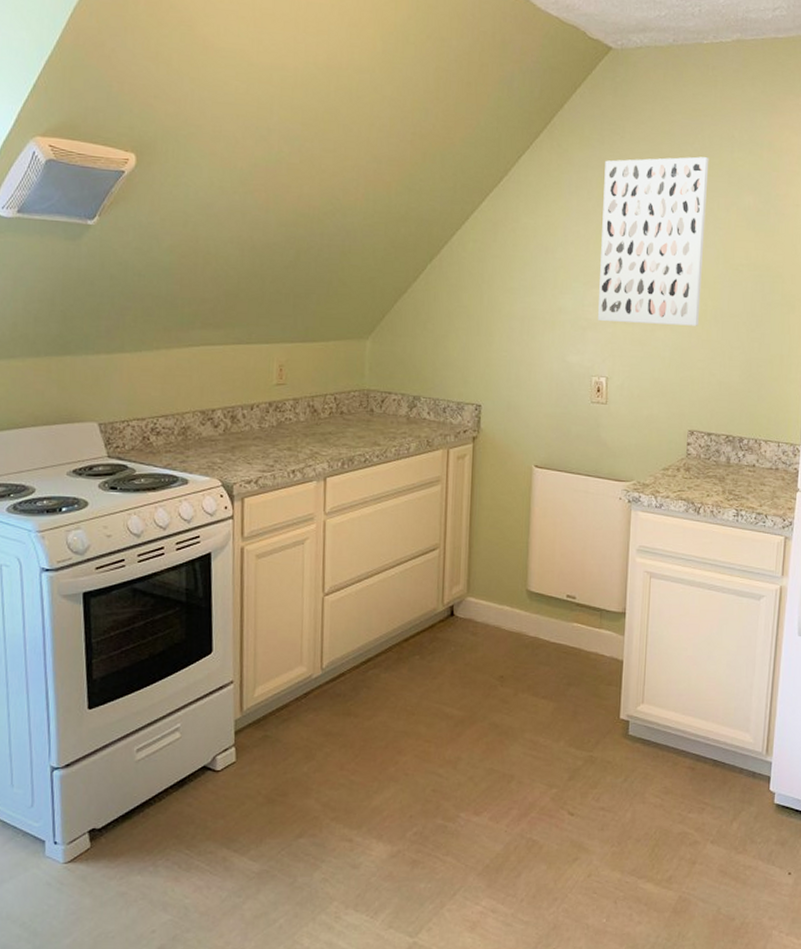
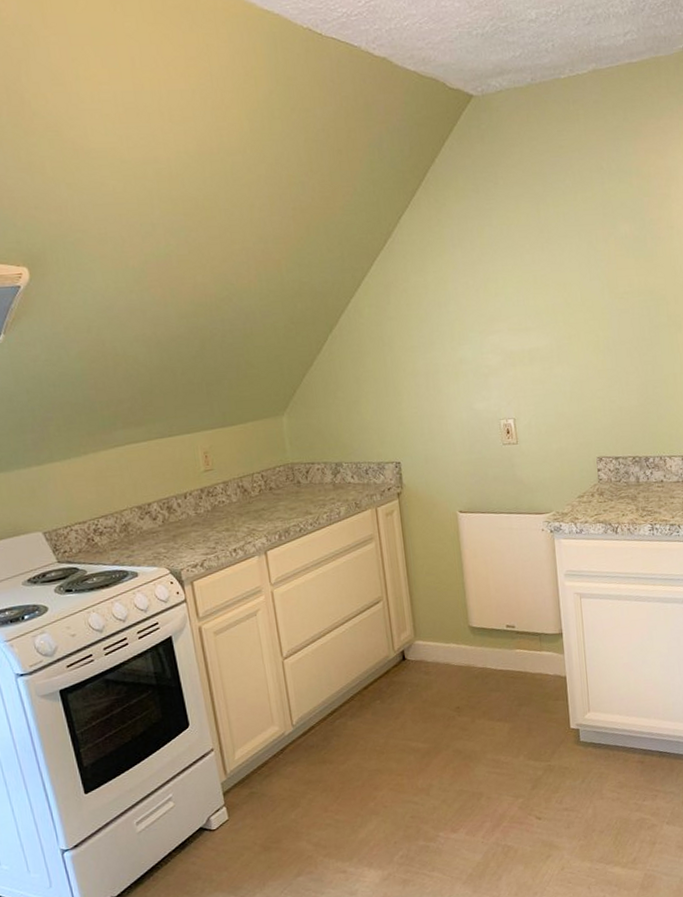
wall art: present [598,156,709,326] -> none [482,192,593,367]

